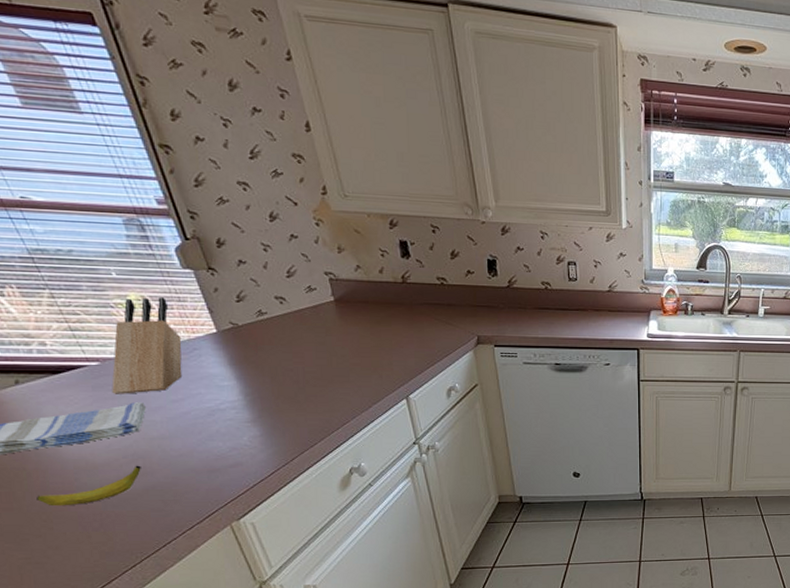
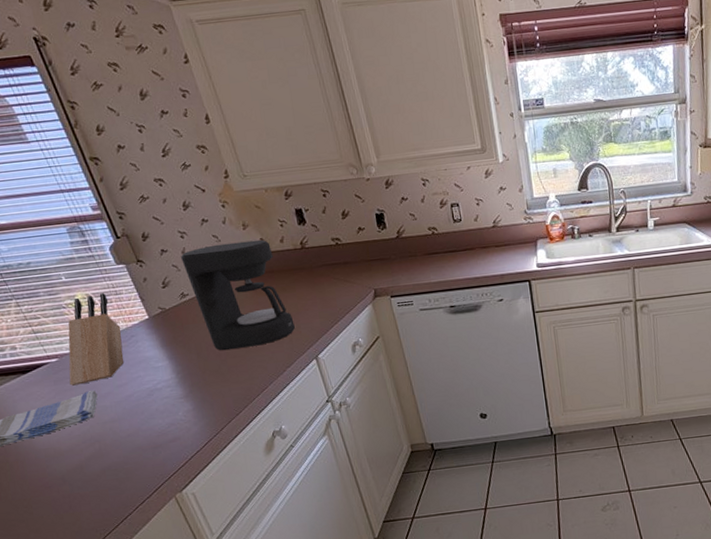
banana: present [36,465,141,507] -> none [18,448,98,493]
coffee maker: none [262,264,386,377] -> present [181,239,295,350]

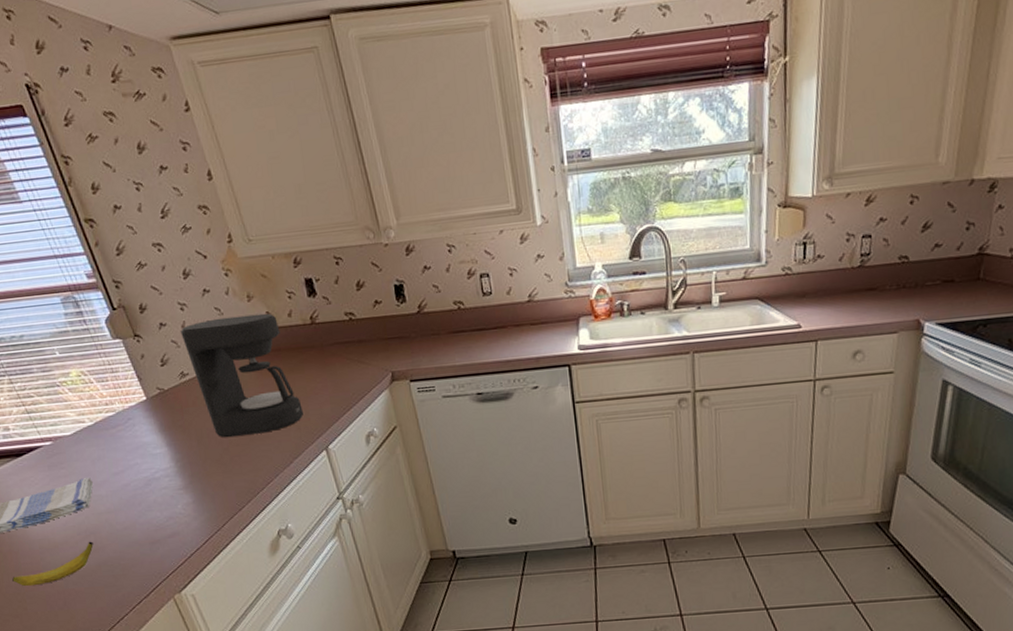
banana: none [18,448,98,493] -> present [12,541,93,587]
knife block: present [68,293,124,386] -> none [62,370,120,472]

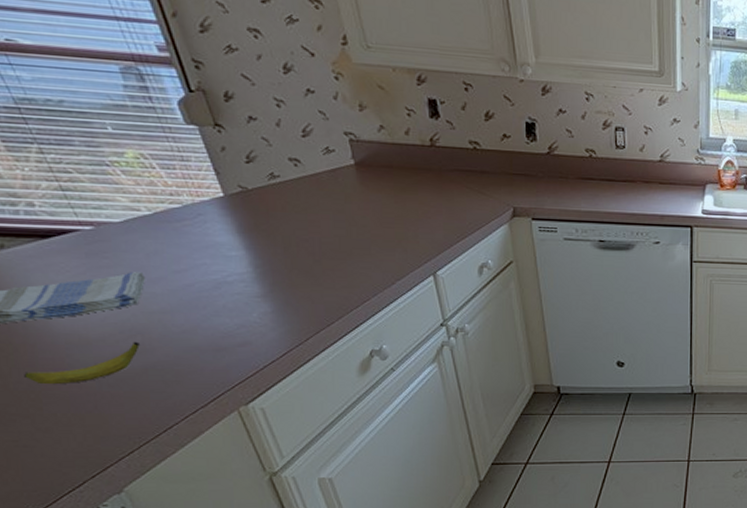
coffee maker: present [181,313,303,437] -> none [275,122,412,250]

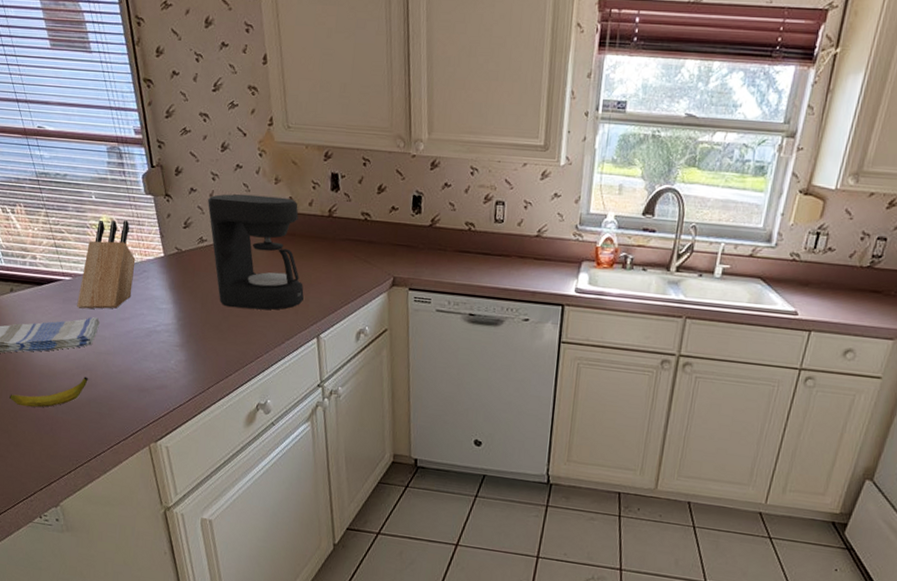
knife block: none [107,156,186,263] -> present [77,220,136,309]
coffee maker: none [275,122,412,250] -> present [208,193,304,310]

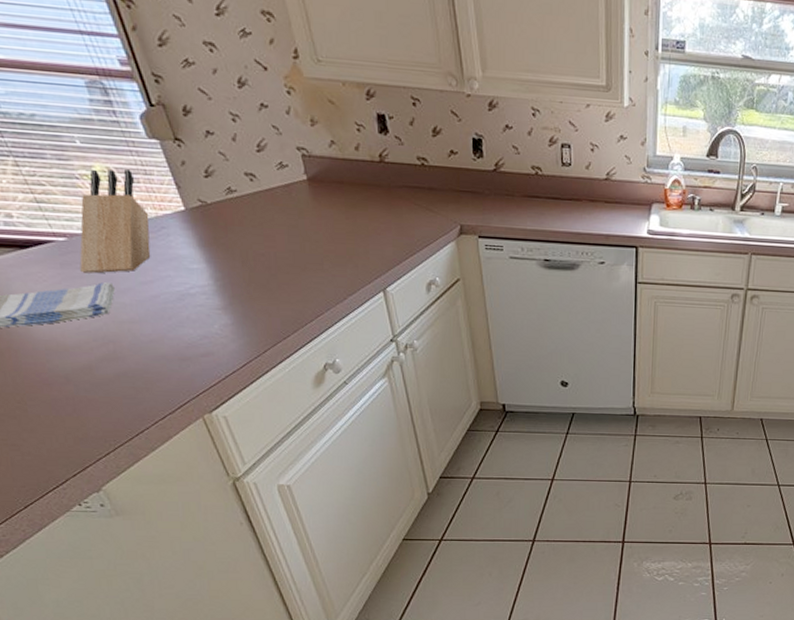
banana: present [10,376,88,408] -> none [10,349,112,388]
coffee maker: present [208,193,304,310] -> none [231,137,362,265]

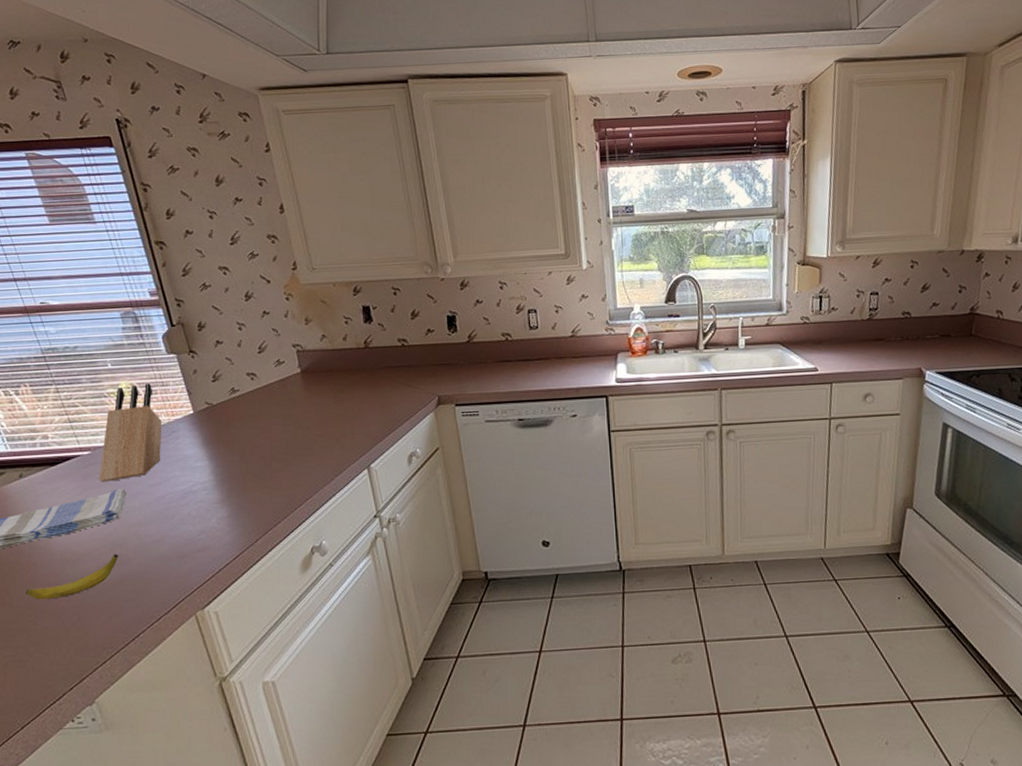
banana: none [10,349,112,388] -> present [26,554,118,600]

